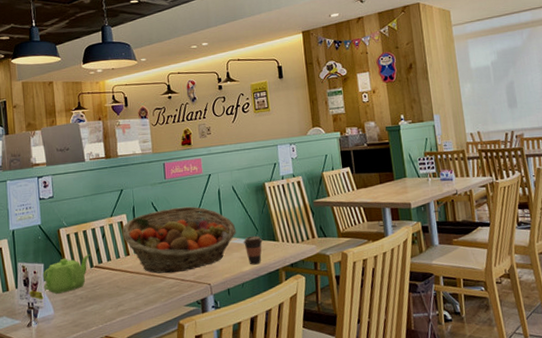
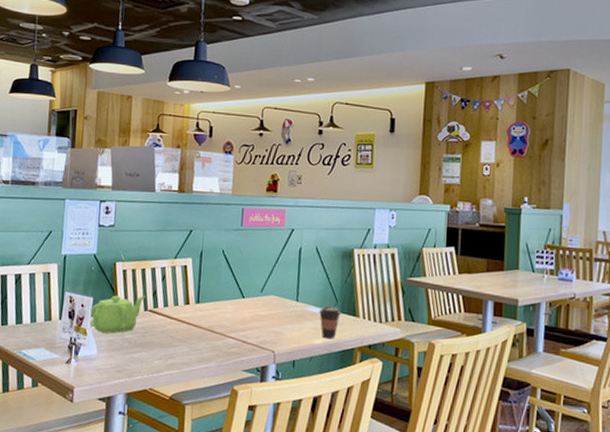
fruit basket: present [122,206,236,274] -> none [185,259,313,333]

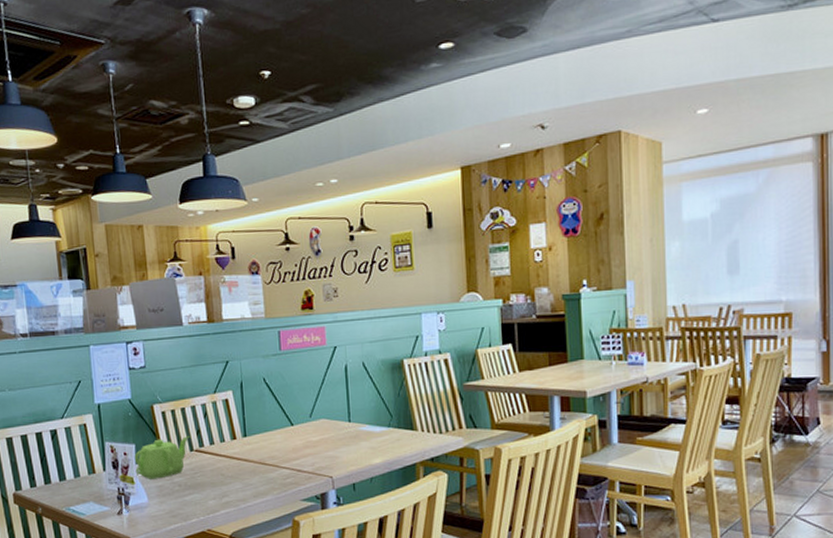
coffee cup: present [318,306,341,339] -> none [373,422,398,457]

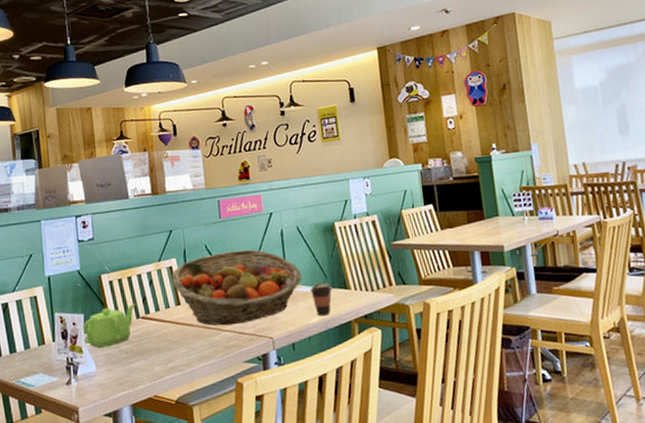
fruit basket: none [227,384,366,463] -> present [171,249,302,326]
coffee cup: none [373,422,398,457] -> present [309,282,332,316]

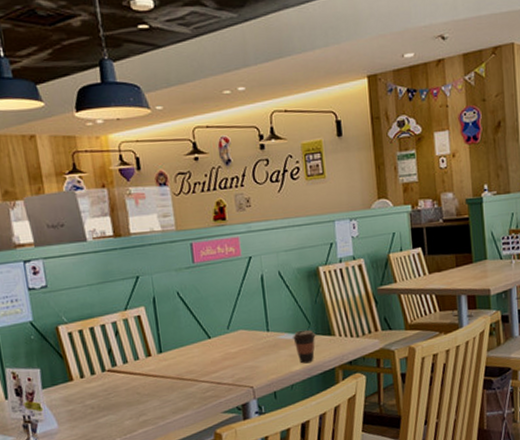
teapot: present [83,303,137,348] -> none [39,355,101,404]
fruit basket: present [171,249,302,326] -> none [140,296,284,377]

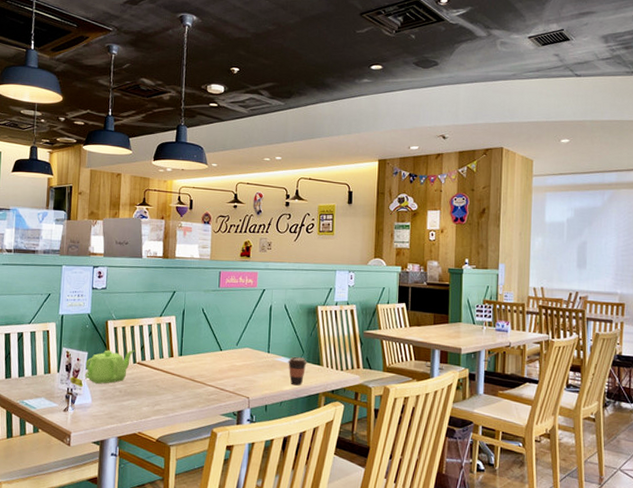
teapot: none [39,355,101,404] -> present [84,349,135,384]

